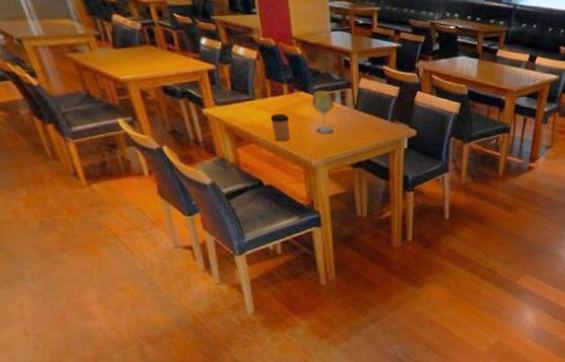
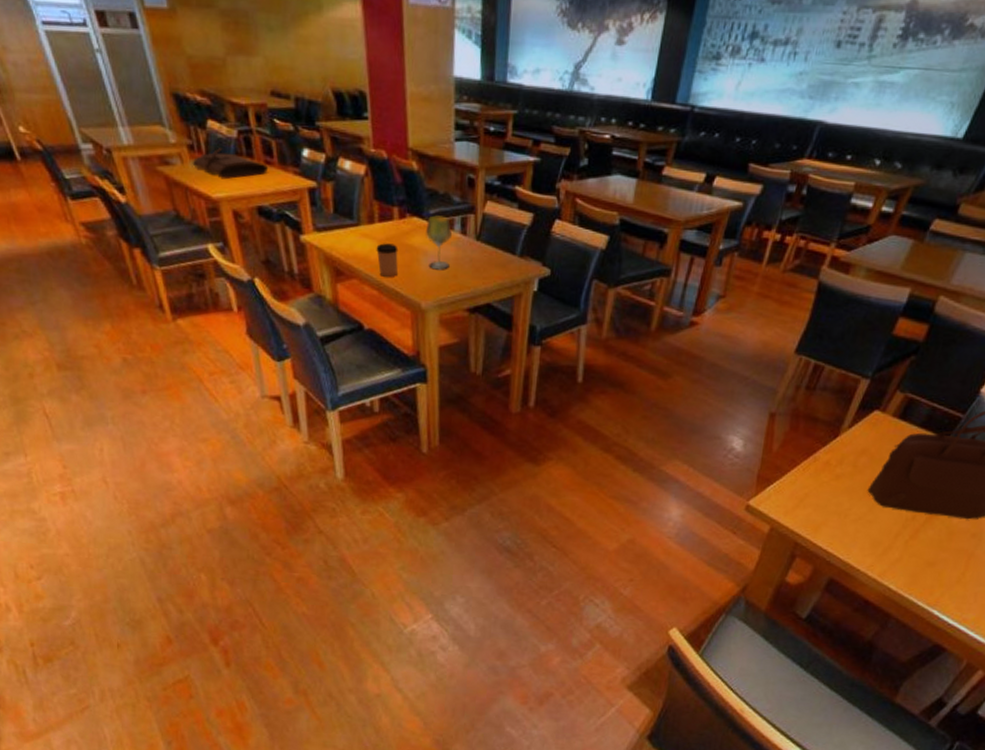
tool roll: none [100,38,171,63] -> present [192,148,269,179]

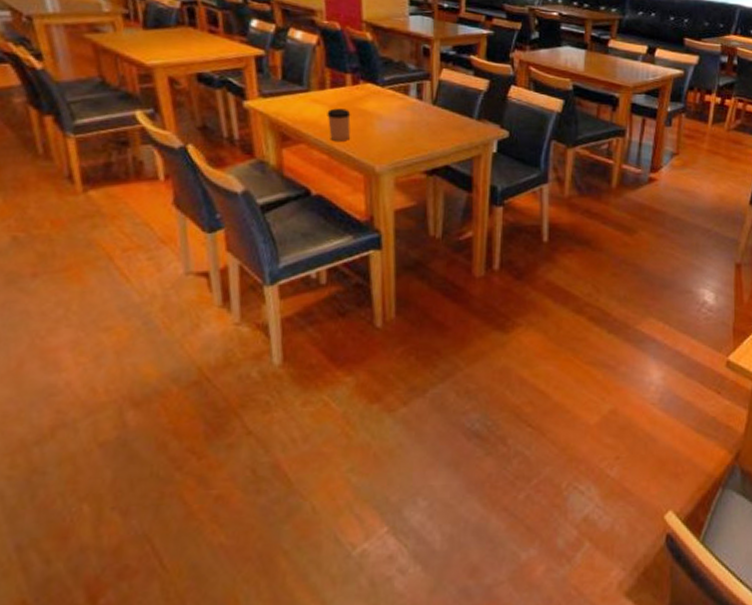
tool roll: present [192,148,269,179] -> none [126,17,213,46]
wine glass: present [426,215,452,270] -> none [380,82,407,134]

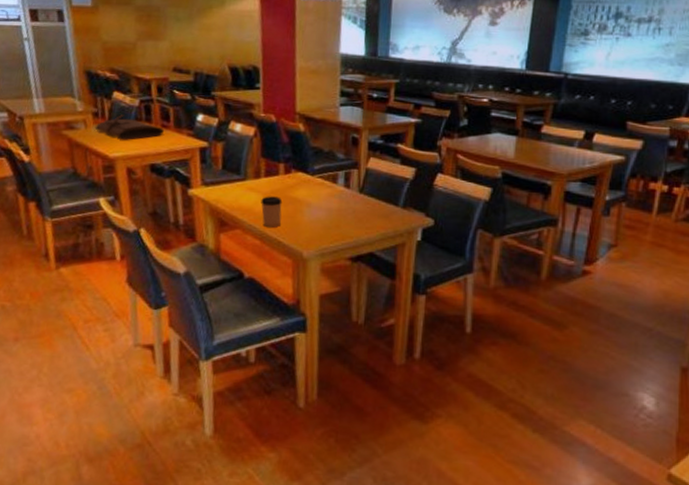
tool roll: none [126,17,213,46] -> present [94,114,165,140]

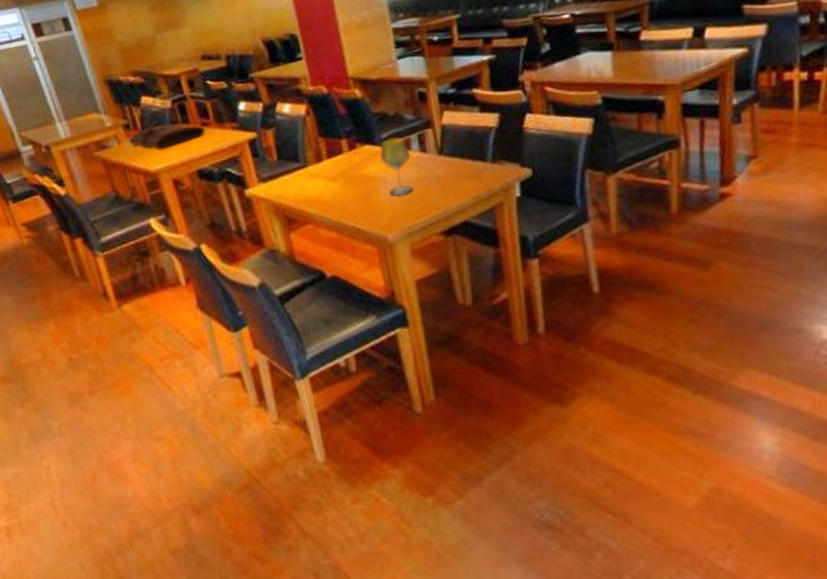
cup: present [261,196,283,229] -> none [328,178,356,216]
wine glass: none [310,170,335,221] -> present [380,137,413,196]

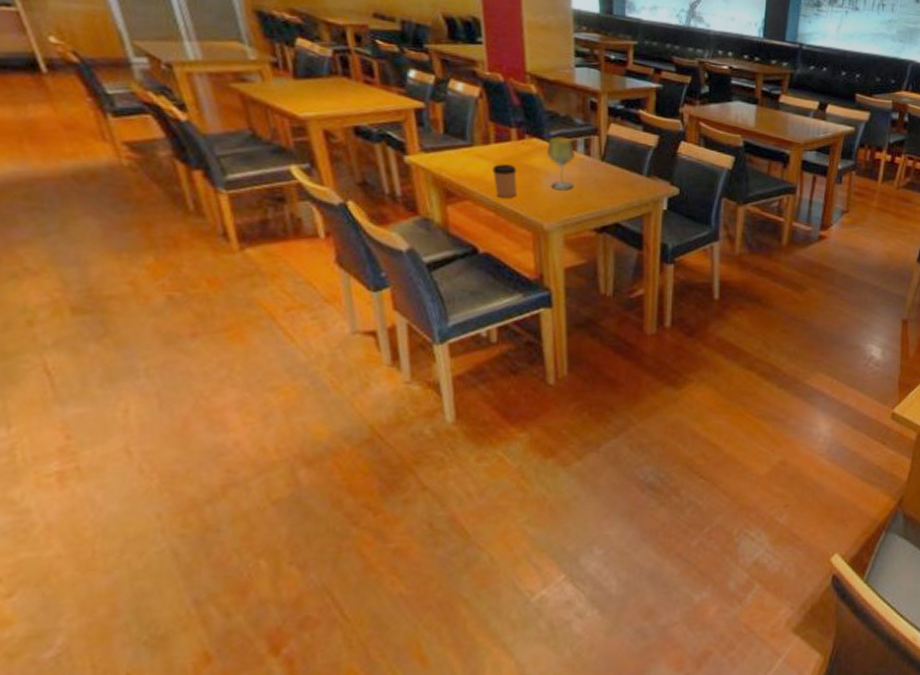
tool roll: present [128,120,206,149] -> none [275,66,369,97]
cup: none [328,178,356,216] -> present [492,164,517,199]

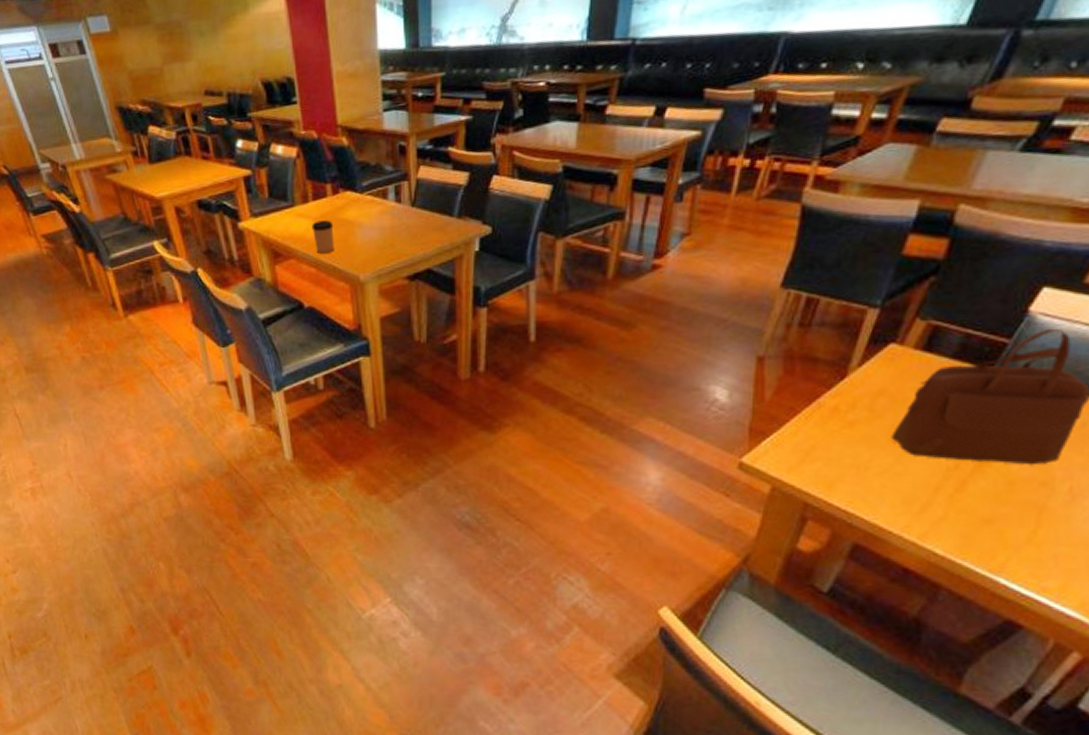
wine glass: present [547,136,575,191] -> none [360,186,386,241]

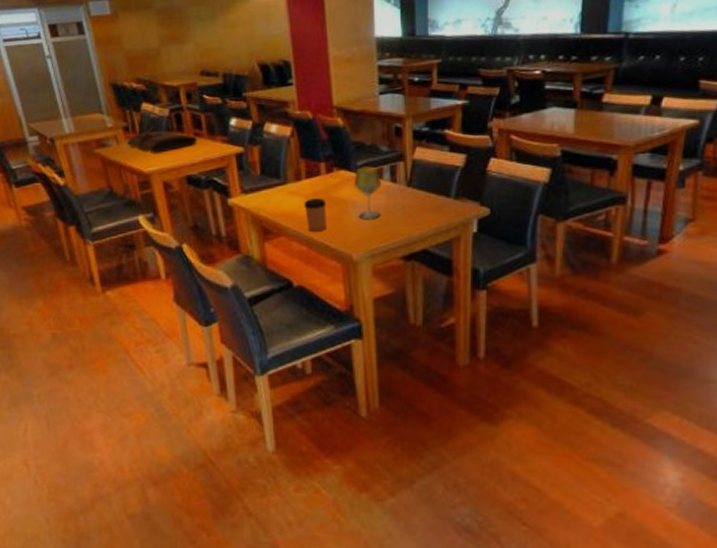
tool roll: none [136,150,206,178] -> present [126,126,198,153]
wine glass: none [360,186,386,241] -> present [354,166,381,220]

